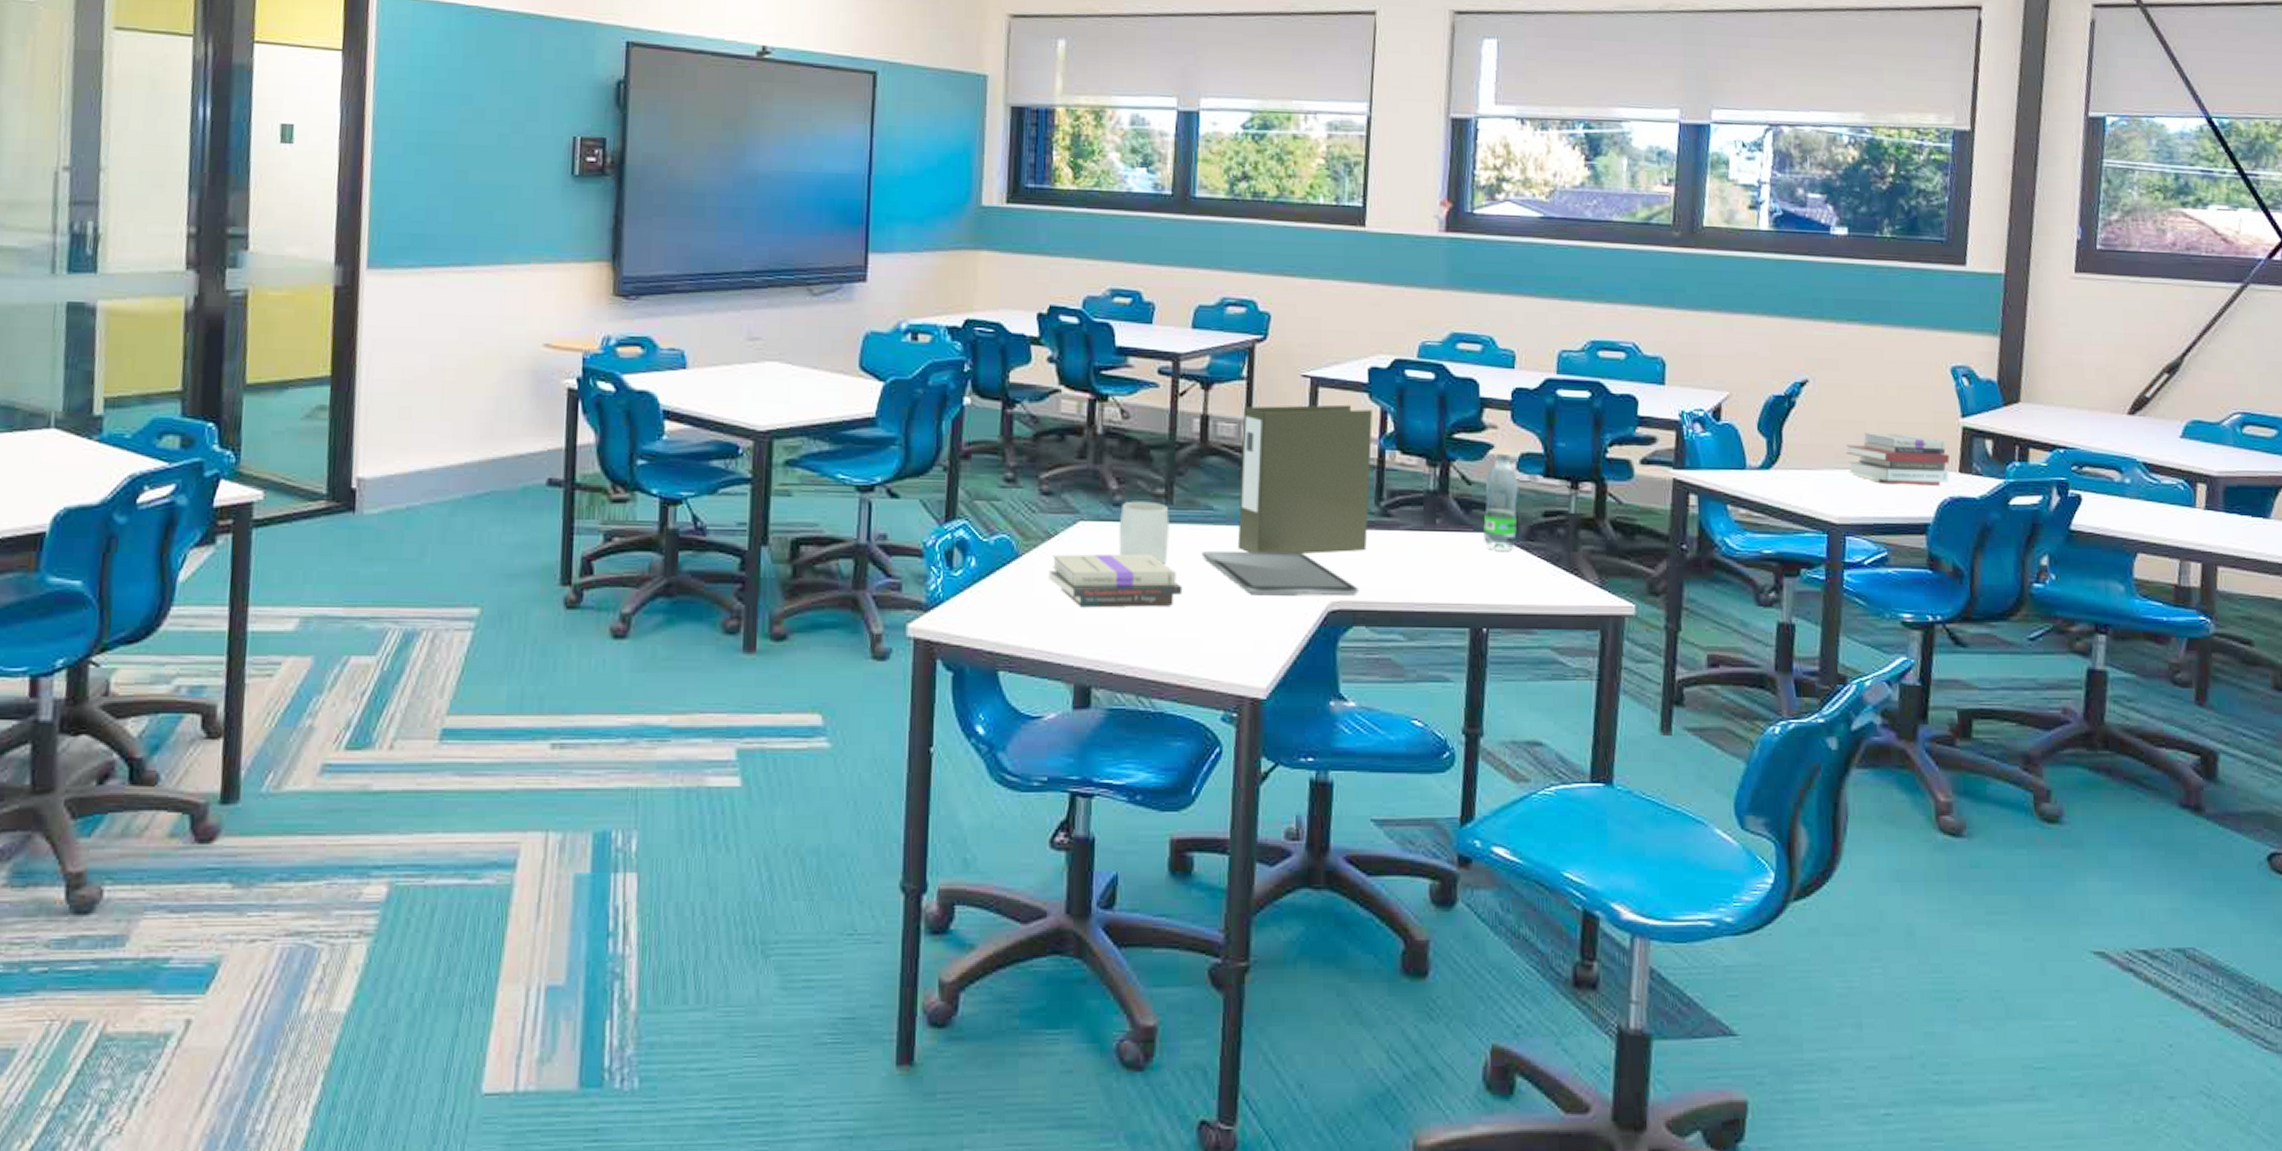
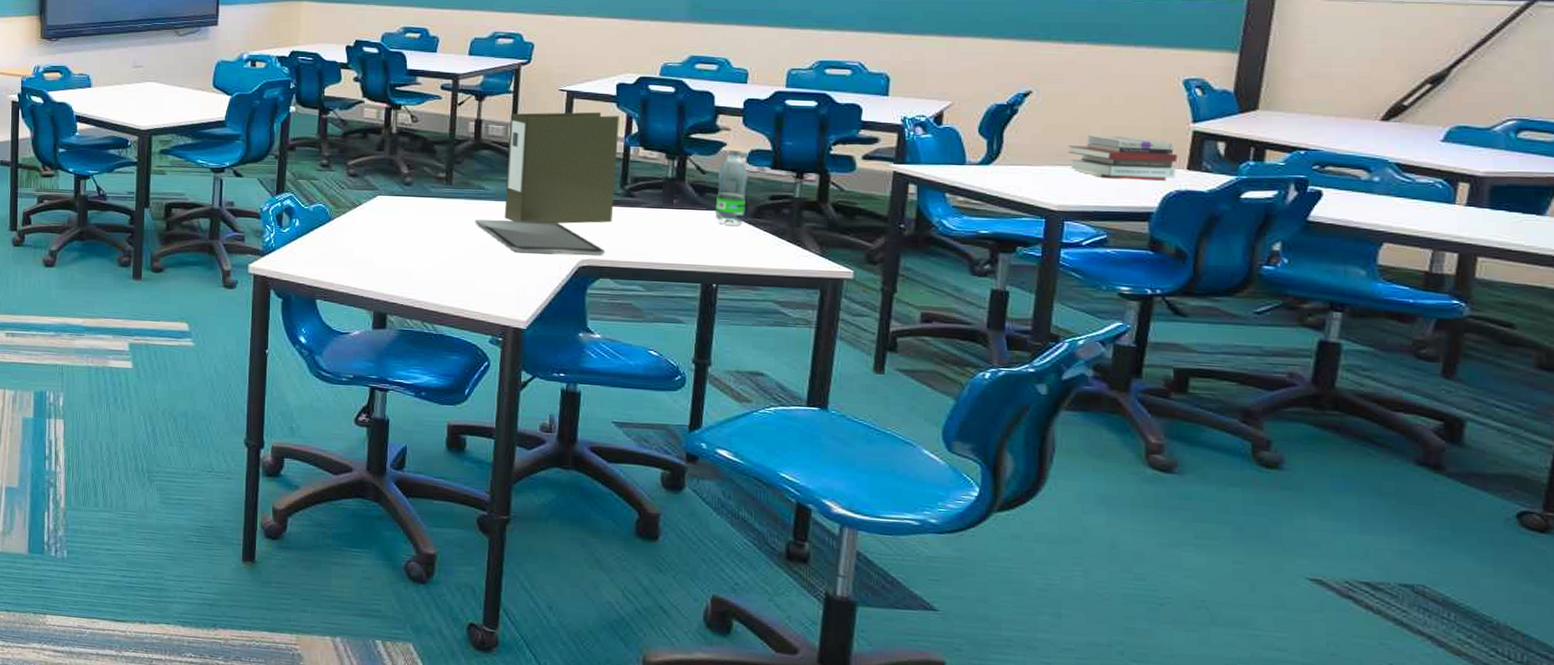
books: present [1048,554,1183,608] -> none [354,219,459,259]
mug: present [1119,501,1170,564] -> none [409,182,449,228]

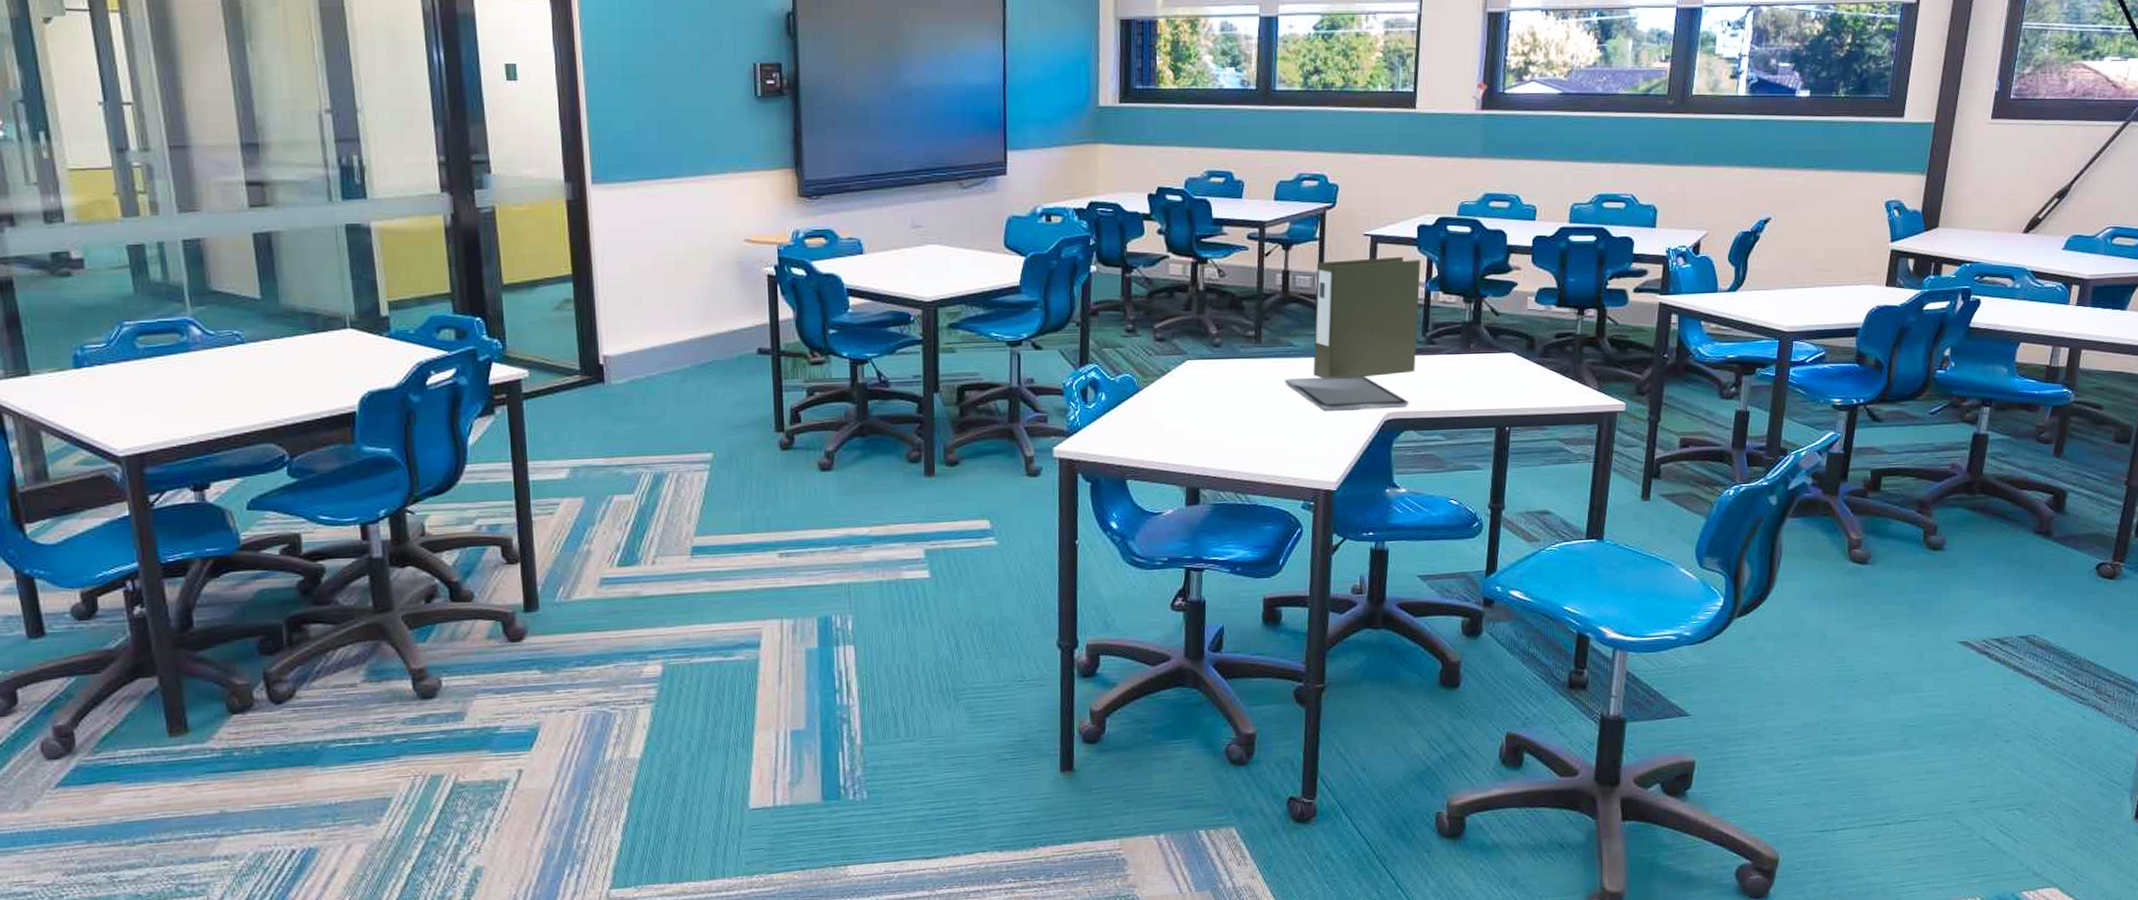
bottle: present [715,149,748,225] -> none [1508,289,1536,367]
books: present [1067,136,1177,181] -> none [1797,257,1879,298]

